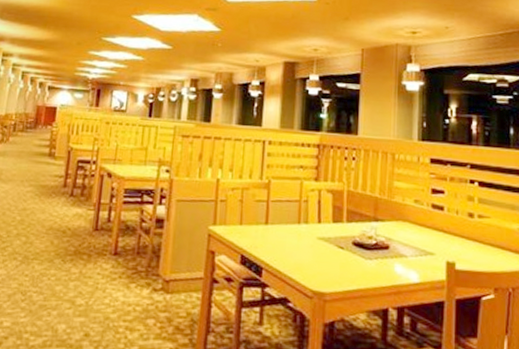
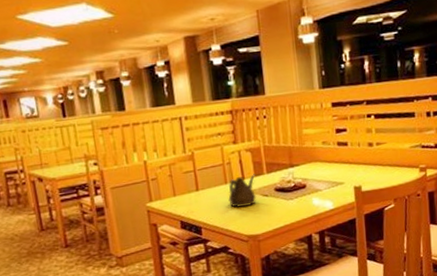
teapot: none [298,219,334,256] -> present [228,174,257,208]

